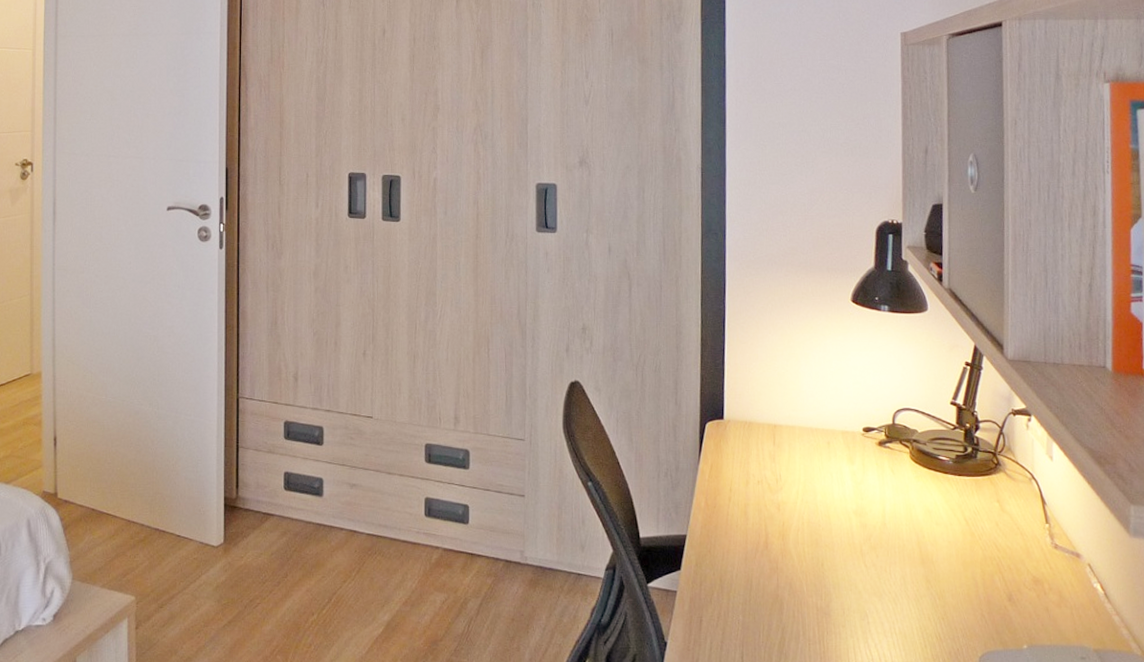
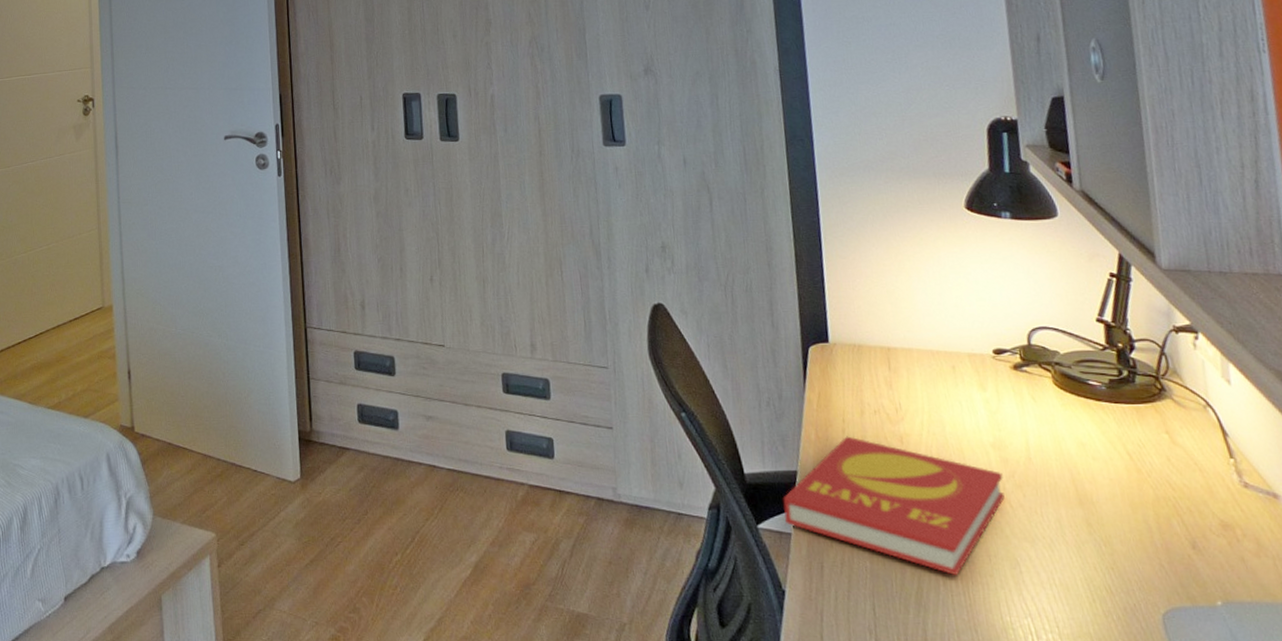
book: none [671,504,861,627] -> present [783,436,1005,576]

